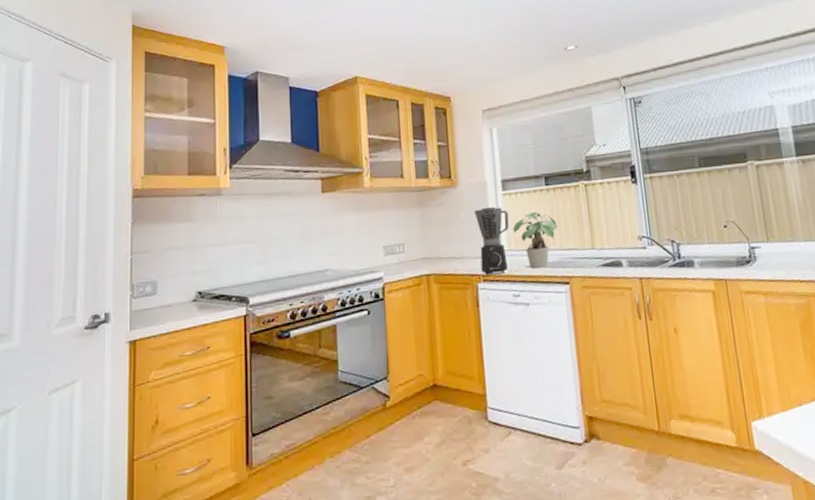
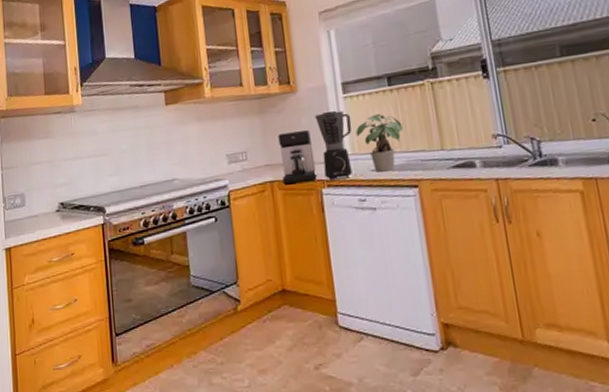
coffee maker: none [437,225,474,279] -> present [278,130,318,185]

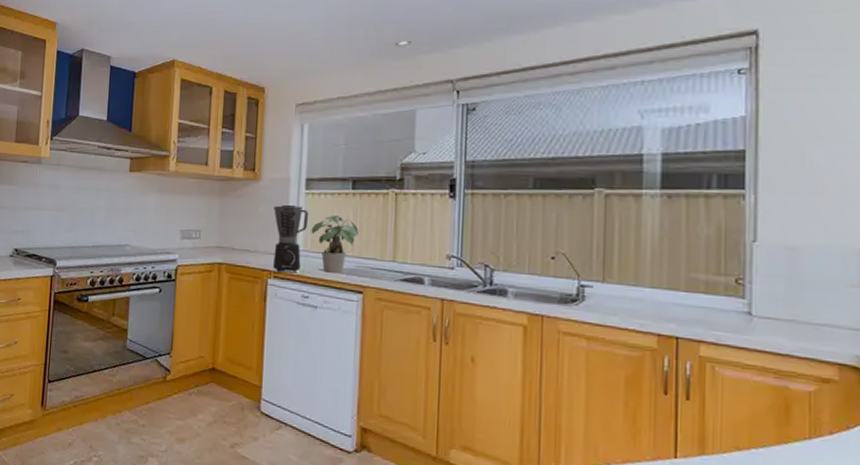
coffee maker: present [278,130,318,185] -> none [231,218,267,270]

